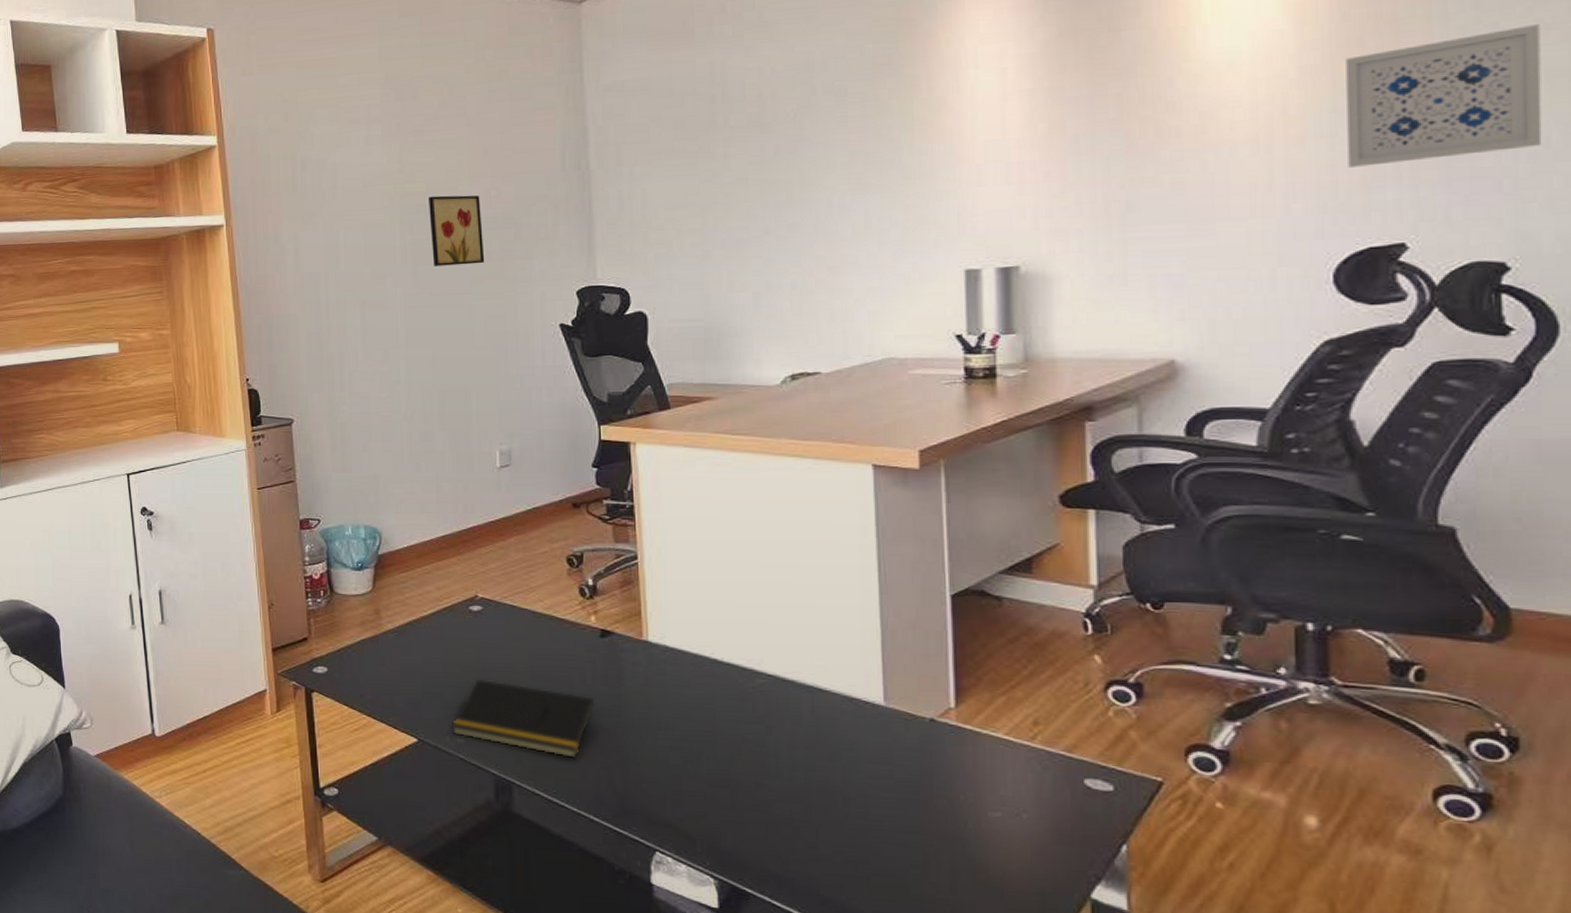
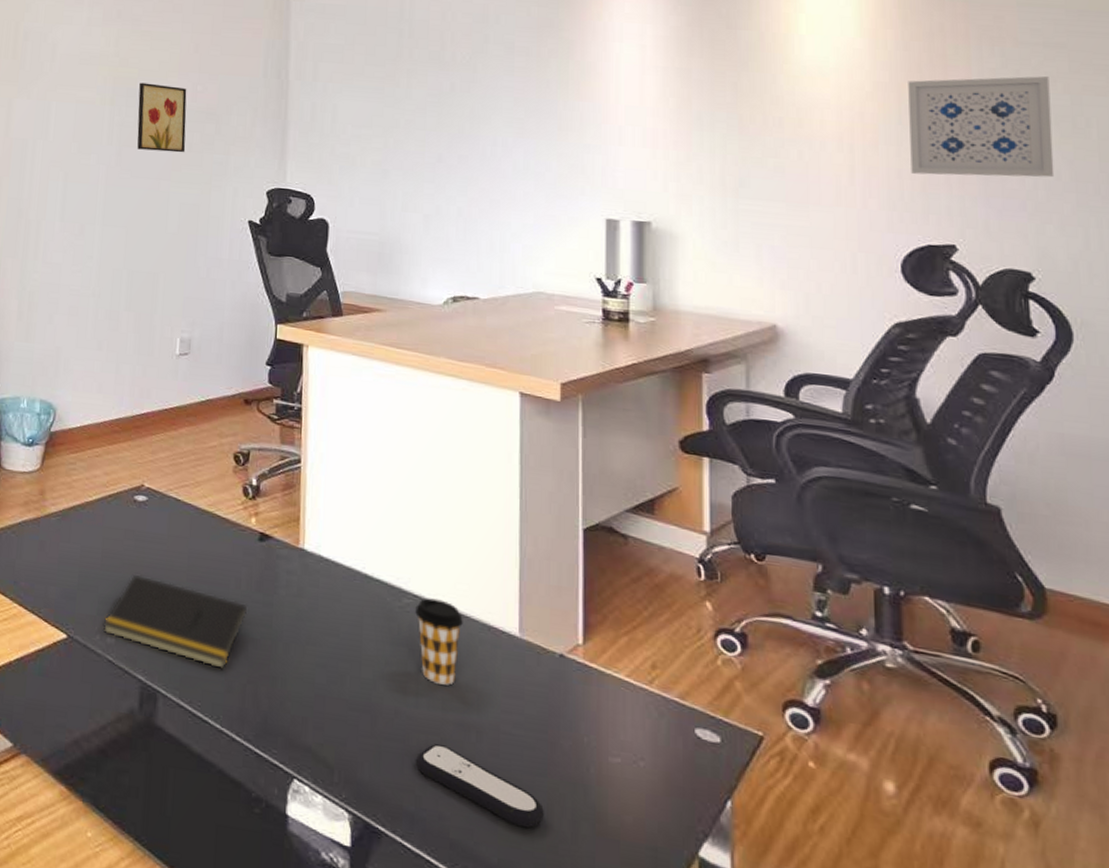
coffee cup: none [770,676,822,757] -> present [415,598,463,685]
remote control: none [779,811,919,882] -> present [415,744,544,828]

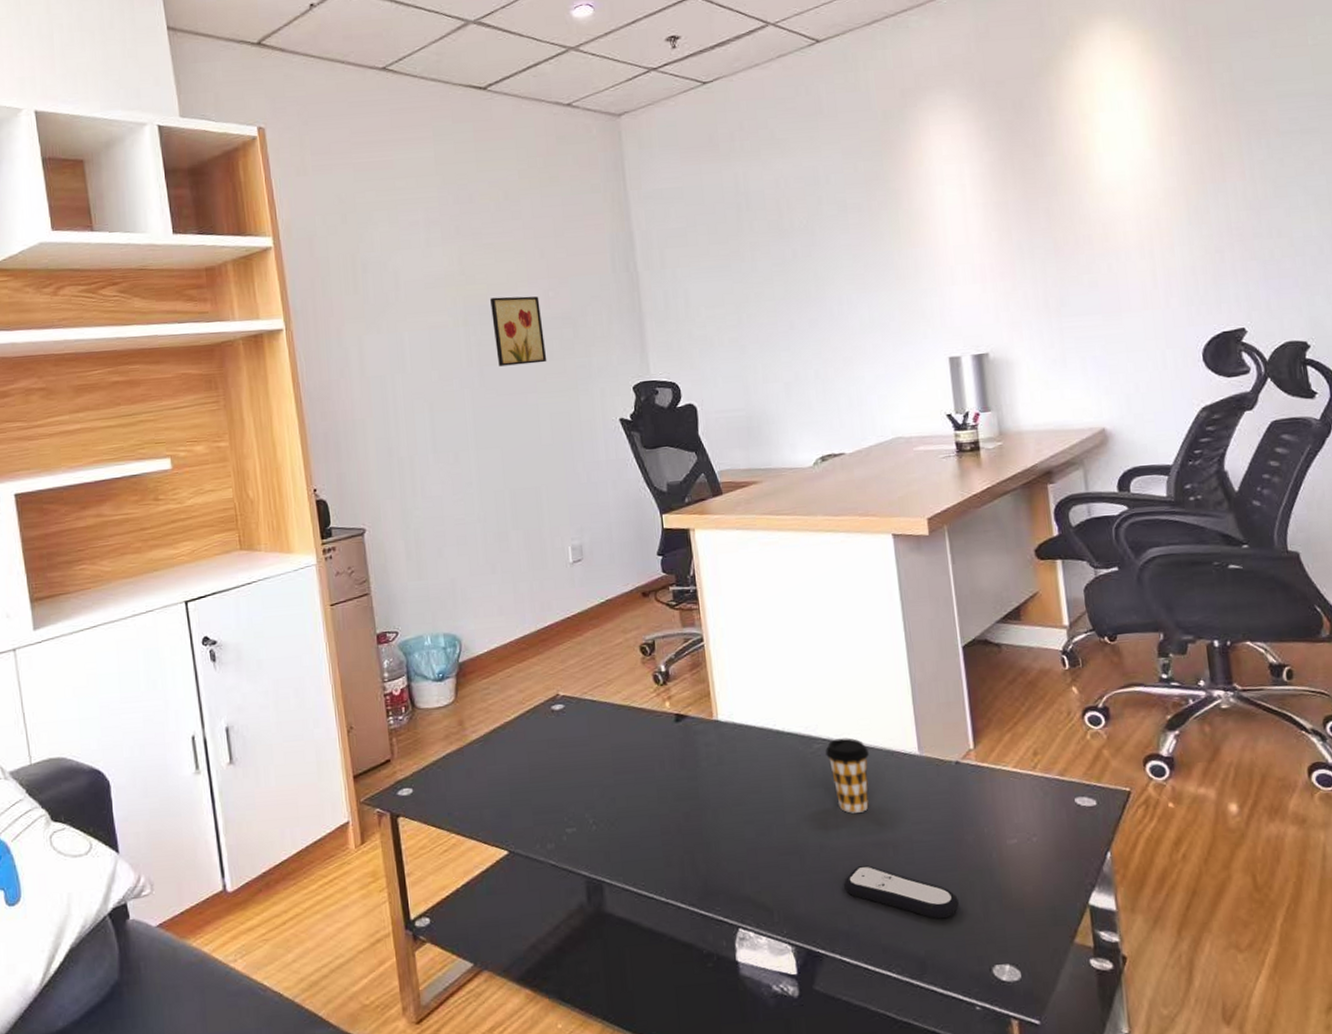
notepad: present [102,575,248,670] -> none [540,778,675,848]
wall art: present [908,76,1055,178] -> none [1193,161,1319,269]

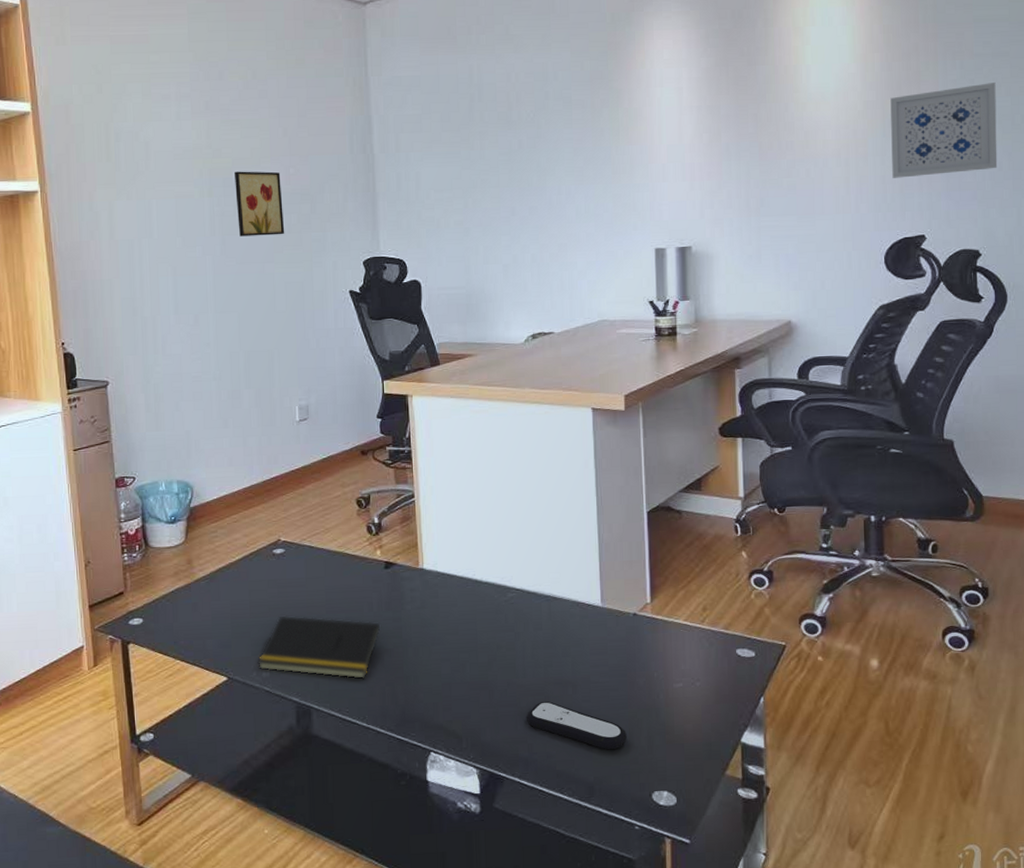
notepad: none [540,778,675,848] -> present [257,615,381,680]
coffee cup: present [825,738,869,813] -> none [518,589,557,655]
wall art: none [1193,161,1319,269] -> present [890,83,998,178]

